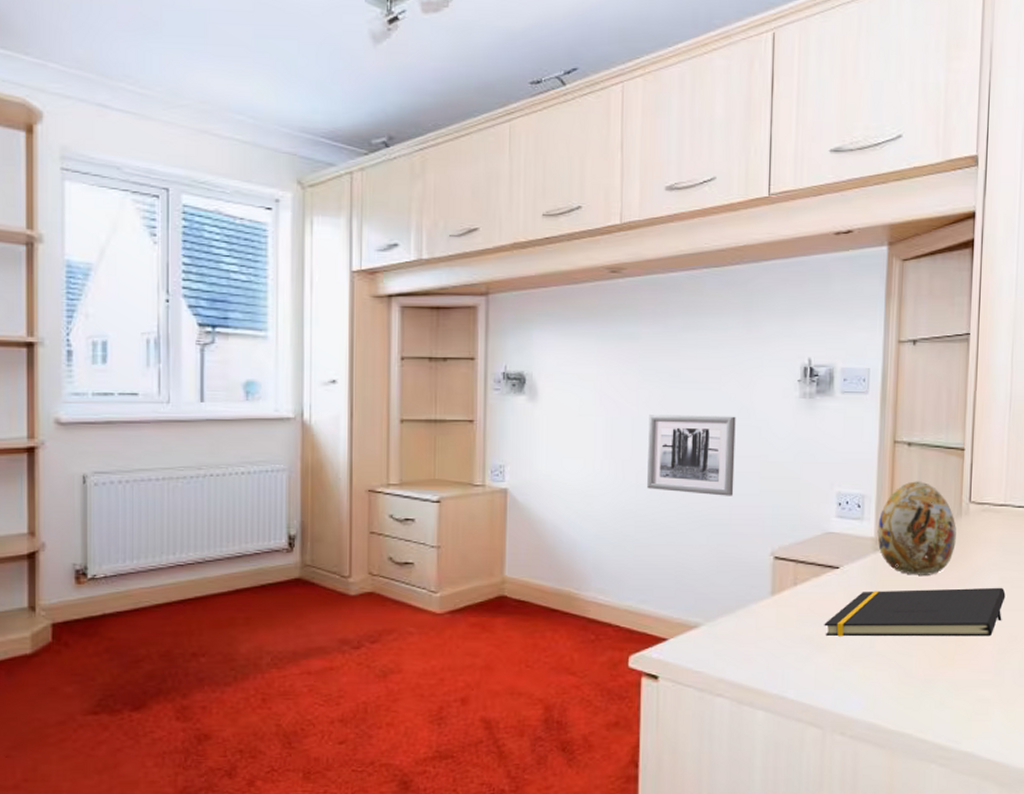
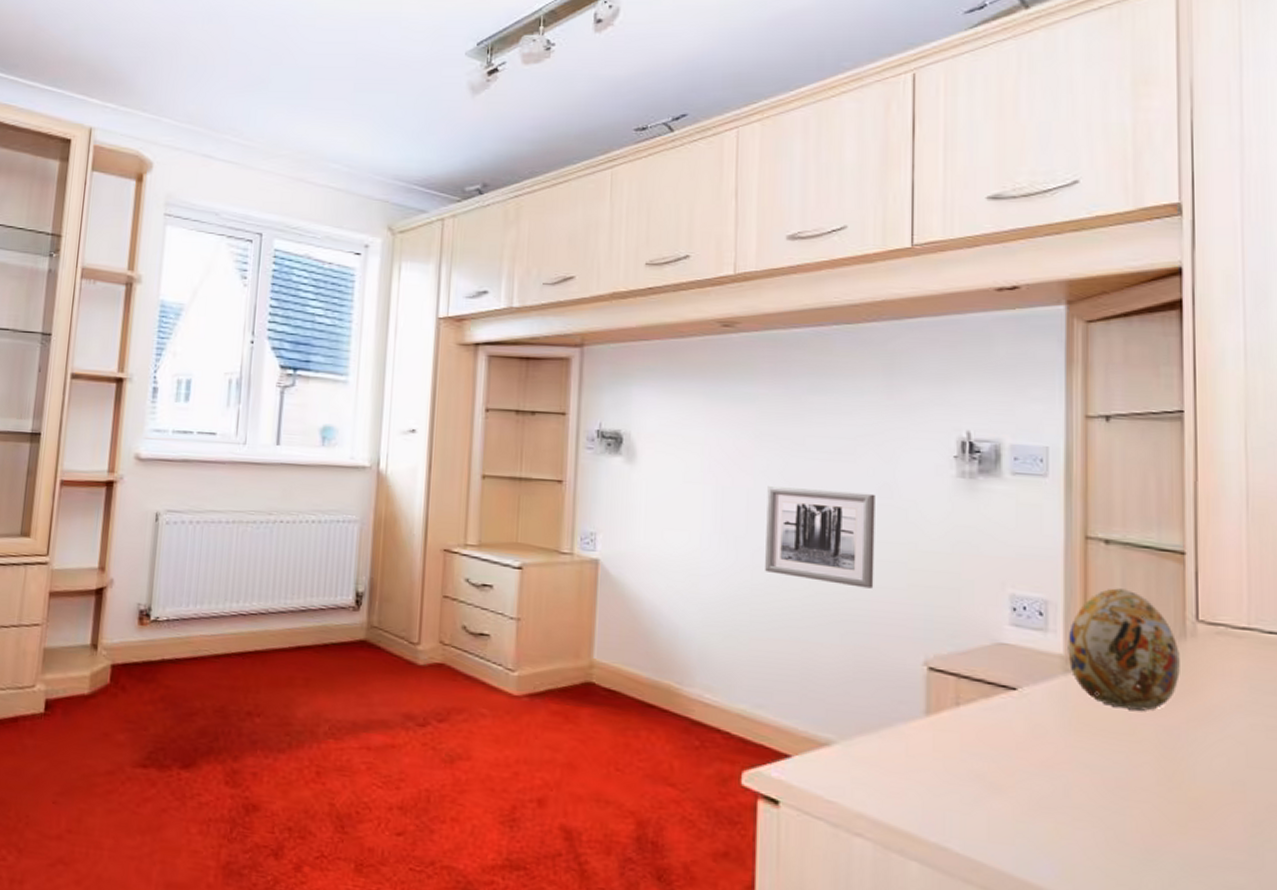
notepad: present [824,587,1006,637] -> none [998,723,1258,802]

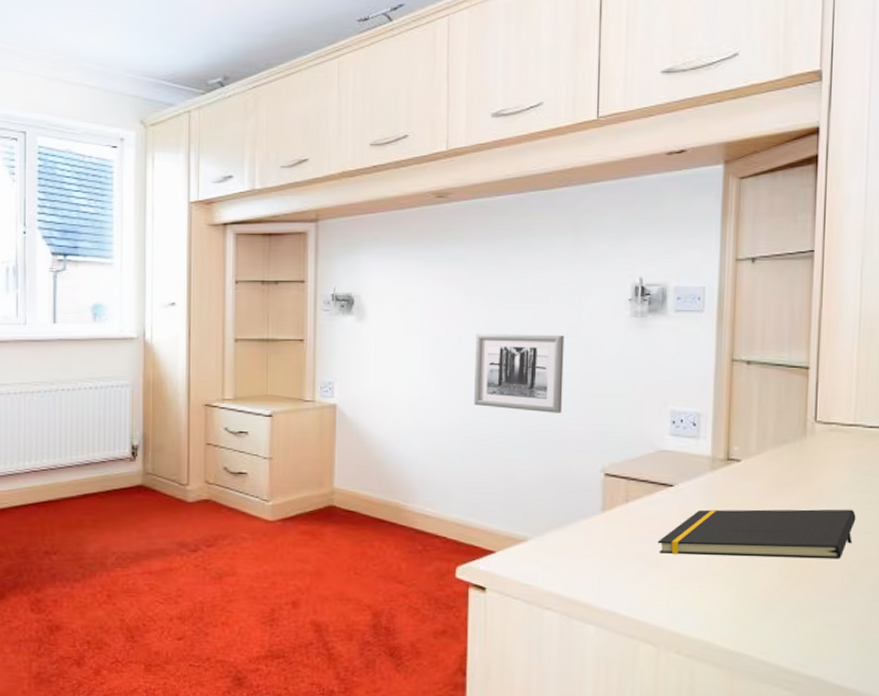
notepad: none [998,723,1258,802] -> present [657,509,856,559]
decorative egg: present [1068,588,1180,711] -> none [714,400,801,495]

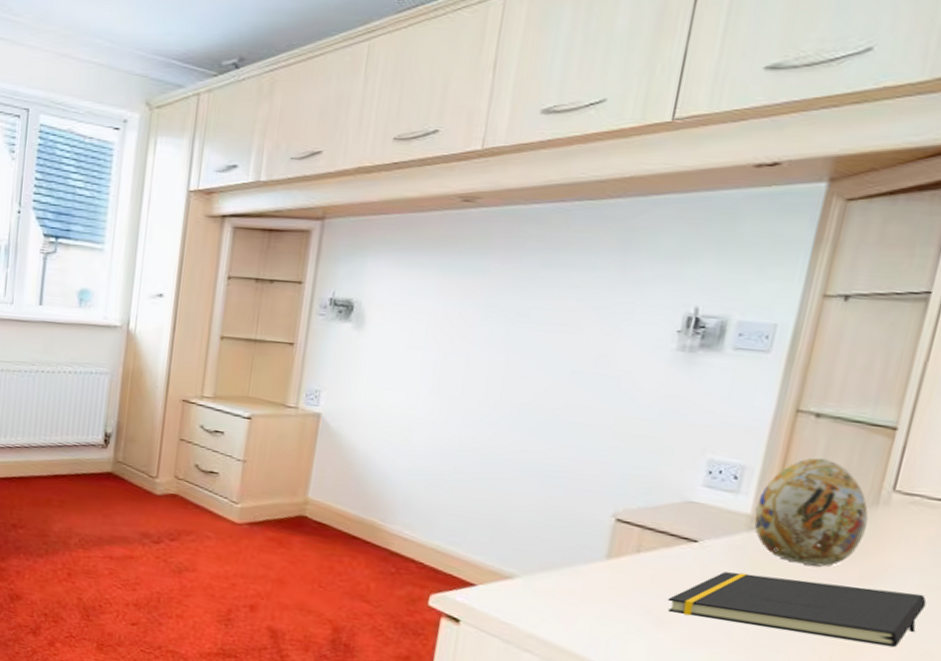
wall art: present [474,334,564,413] -> none [474,354,592,449]
decorative egg: none [714,400,801,495] -> present [754,458,869,567]

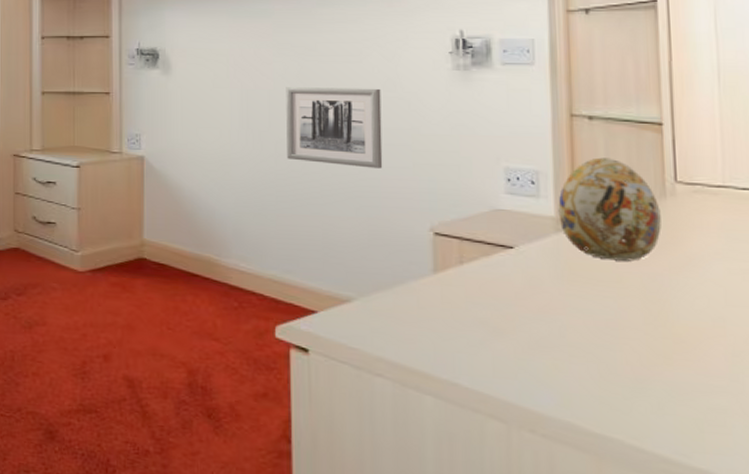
wall art: none [474,354,592,449] -> present [286,87,383,169]
notepad: present [668,572,927,648] -> none [499,274,736,336]

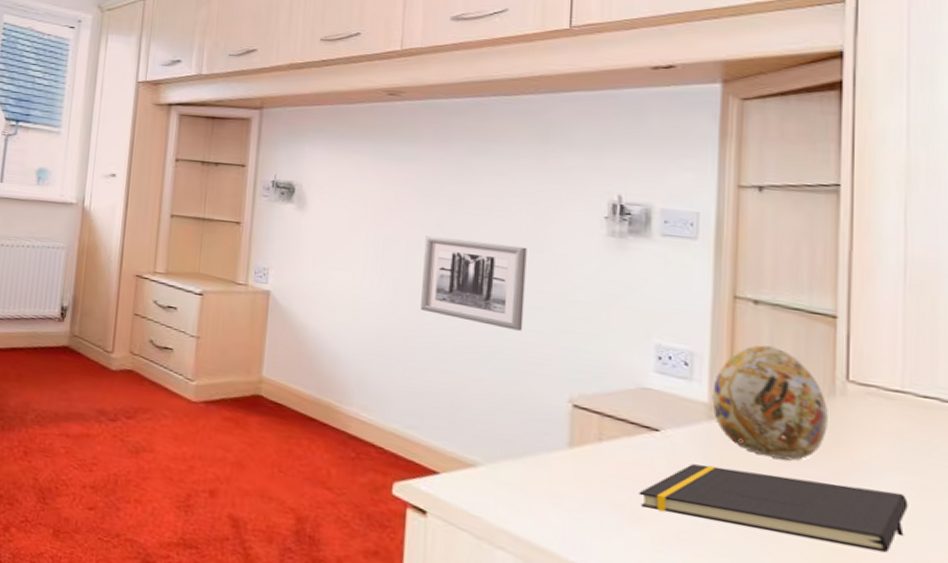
notepad: none [499,274,736,336] -> present [639,464,908,553]

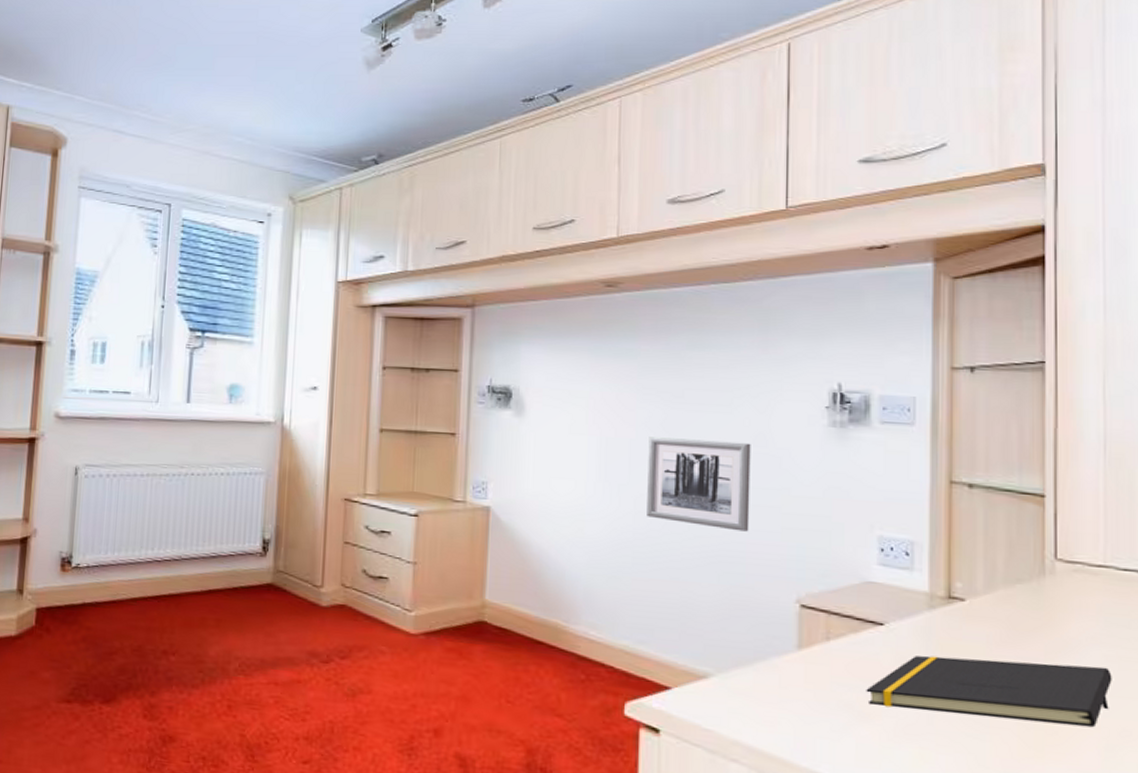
decorative egg: present [712,345,828,461] -> none [932,529,1039,644]

